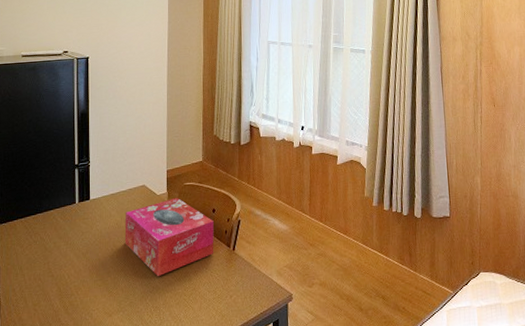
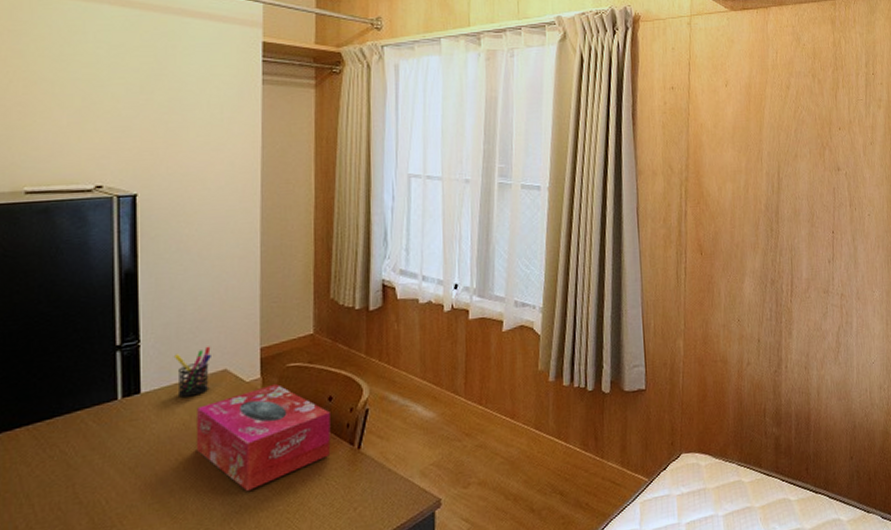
pen holder: none [111,167,135,204] -> present [173,346,211,398]

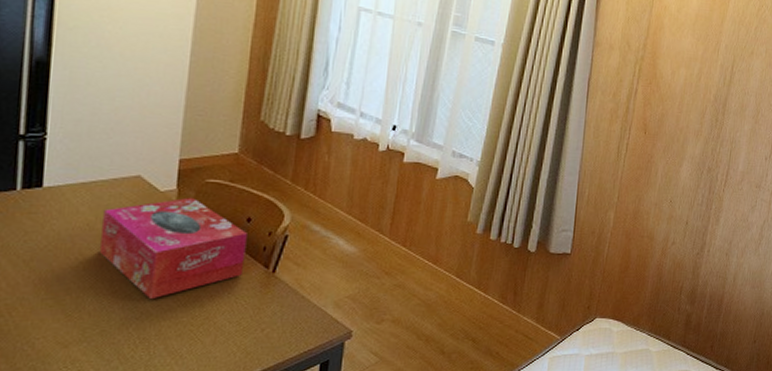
pen holder: present [173,346,211,398] -> none [82,149,125,198]

